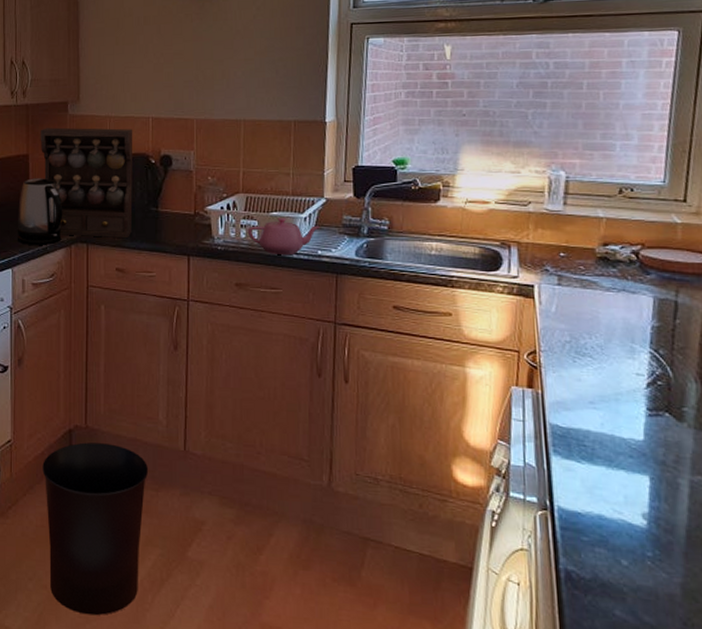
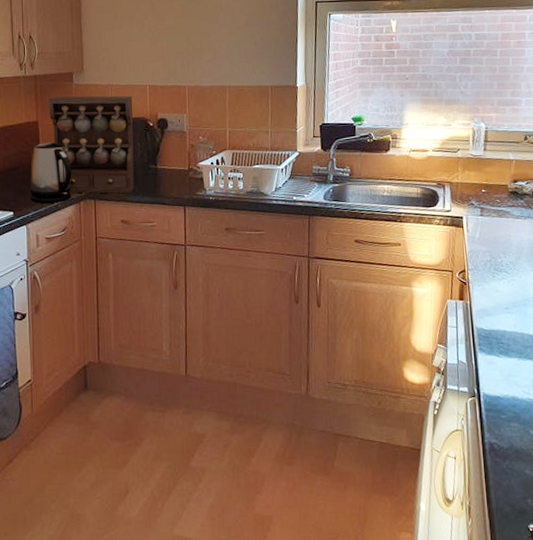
waste bin: present [42,442,149,616] -> none [61,375,156,526]
teapot: present [247,218,320,256] -> none [234,170,294,202]

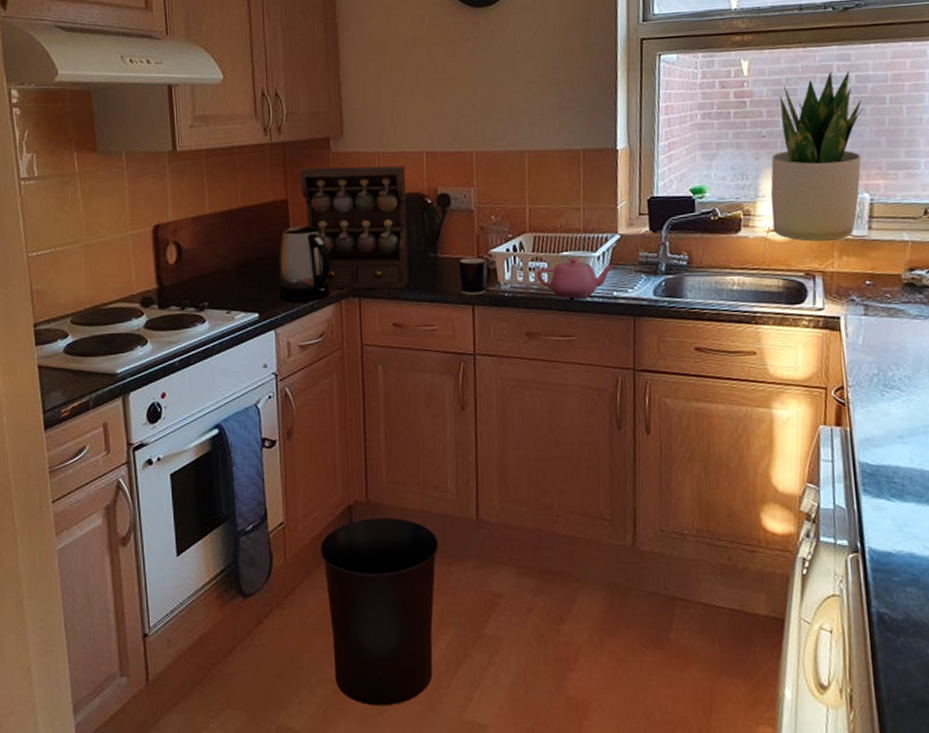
waste bin: none [61,375,156,526] -> present [320,518,439,706]
mug: none [173,169,200,199] -> present [458,257,492,296]
teapot: none [234,170,294,202] -> present [536,257,615,299]
planter: none [412,30,481,159] -> present [770,71,863,242]

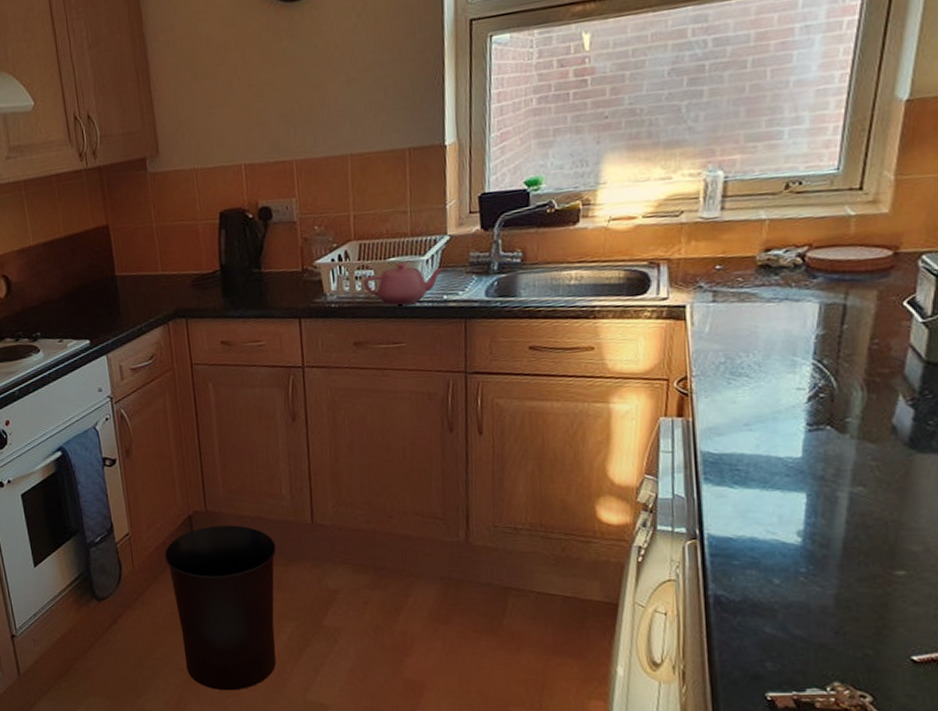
kettle: present [278,225,331,304] -> none [104,249,157,328]
spice rack: present [299,165,409,290] -> none [118,181,234,312]
mug: present [458,257,492,296] -> none [283,269,318,309]
planter: present [770,71,863,242] -> none [612,34,720,229]

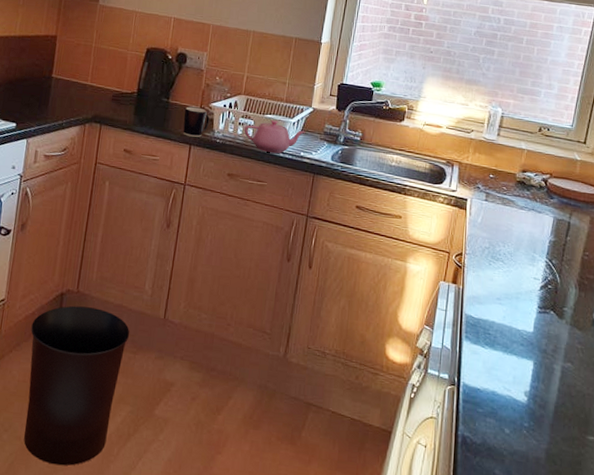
mug: none [283,269,318,309] -> present [183,106,210,138]

